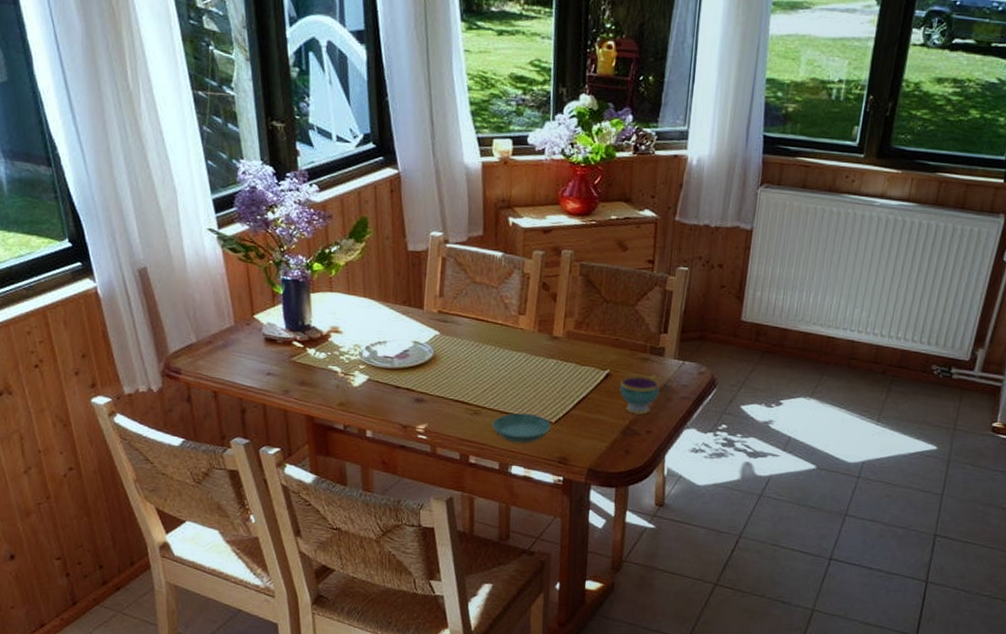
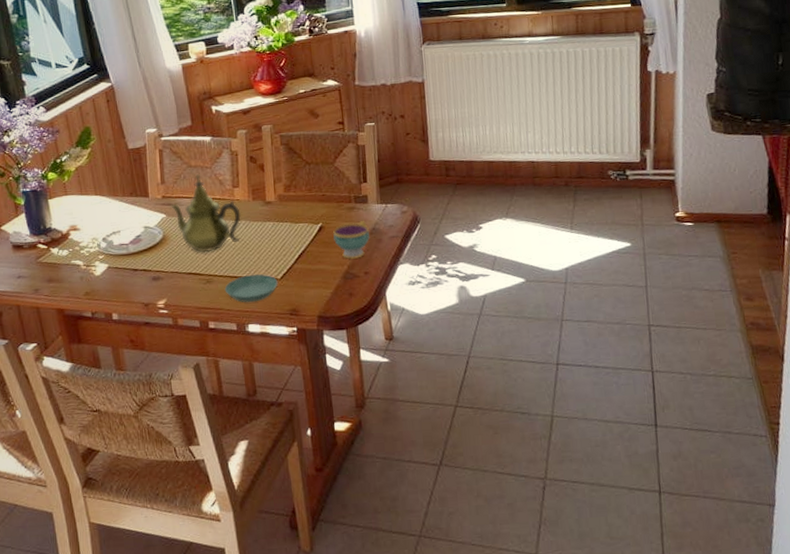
teapot: none [445,293,523,382] -> present [170,174,241,253]

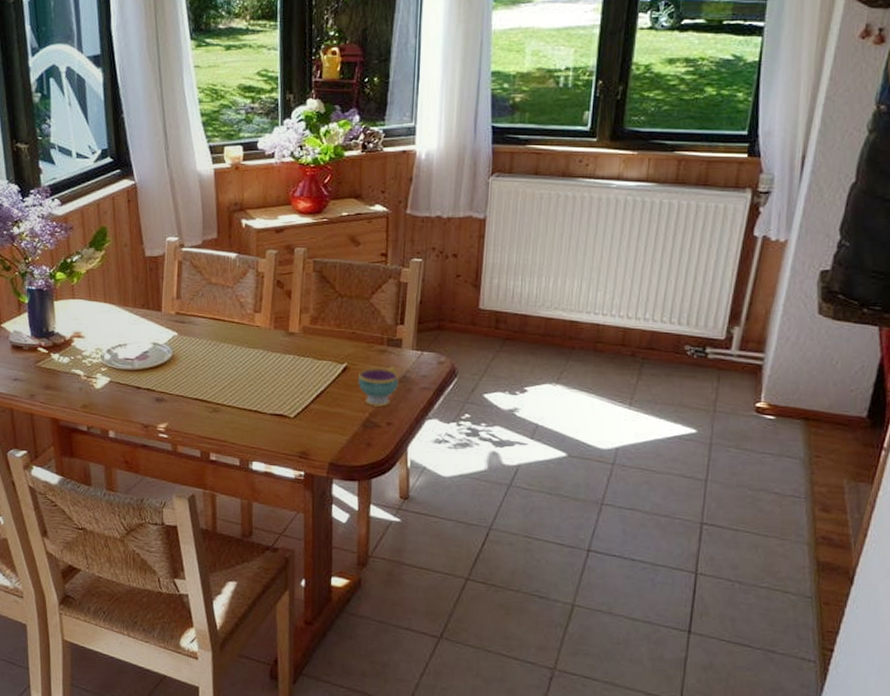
teapot: present [170,174,241,253] -> none [183,293,259,379]
saucer: present [224,274,278,303] -> none [231,408,291,439]

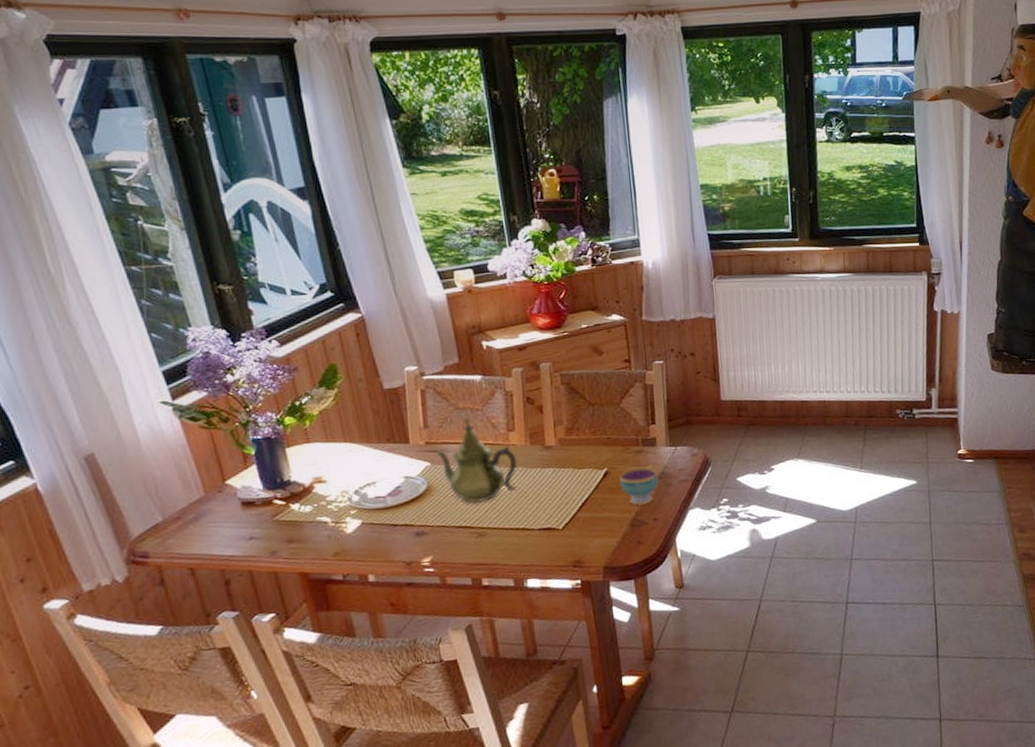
teapot: none [183,293,259,379] -> present [435,417,518,504]

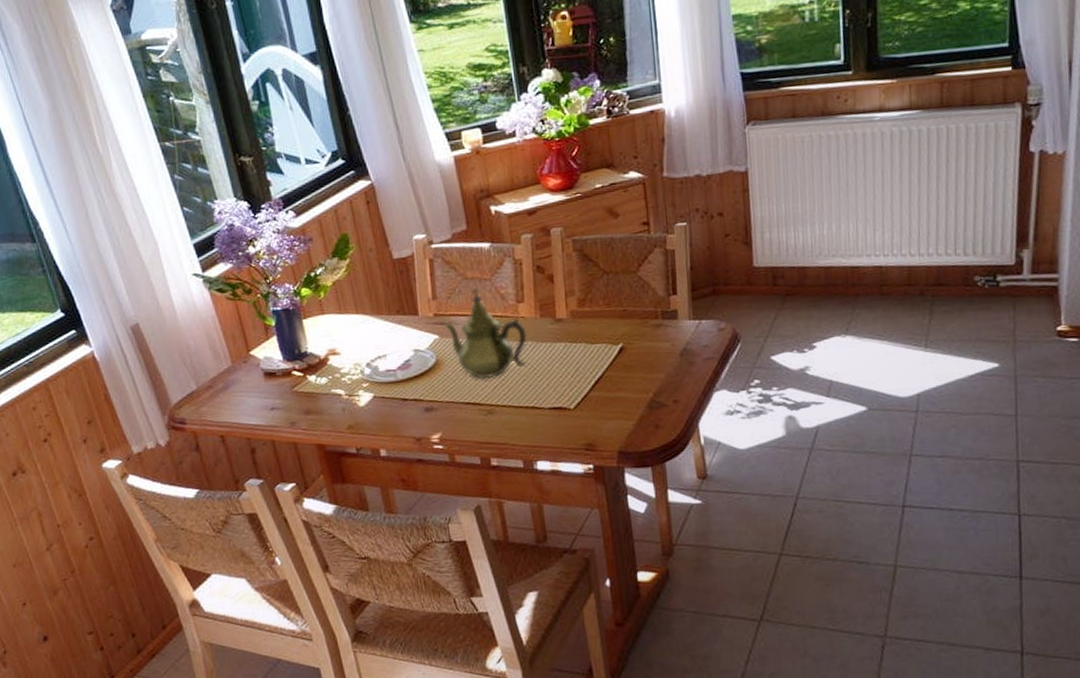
teacup: present [619,465,658,506] -> none [636,340,680,385]

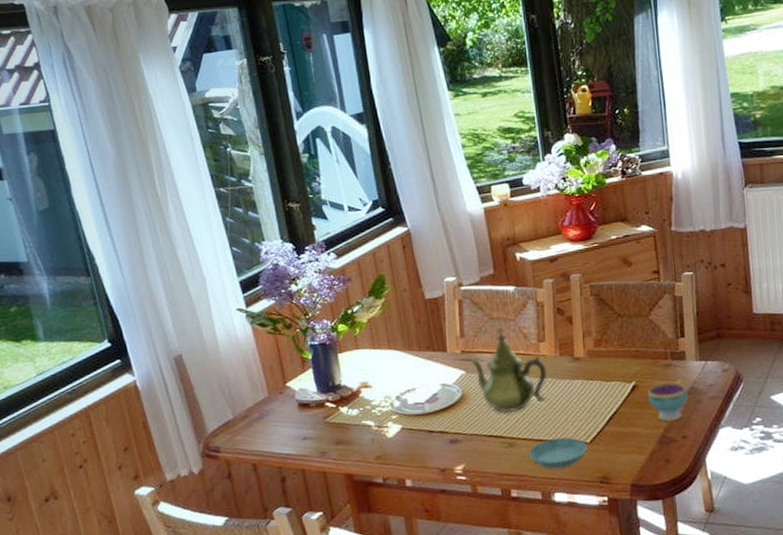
saucer: none [508,403,571,437] -> present [528,437,587,469]
teacup: none [636,340,680,385] -> present [648,379,688,422]

